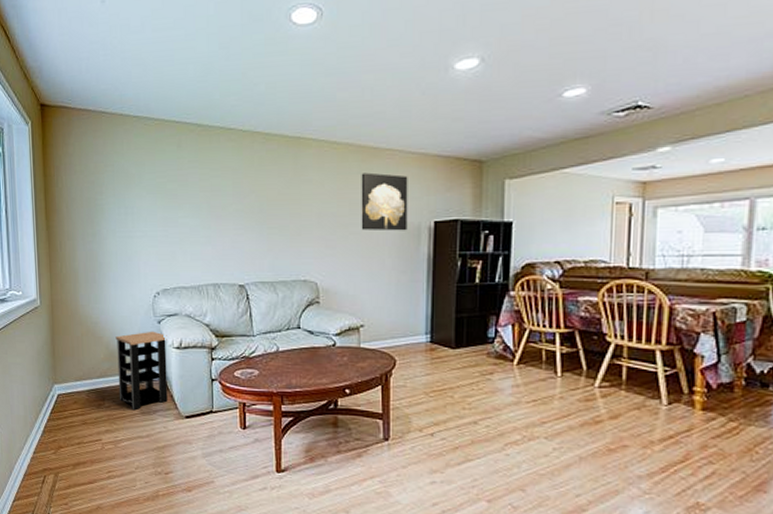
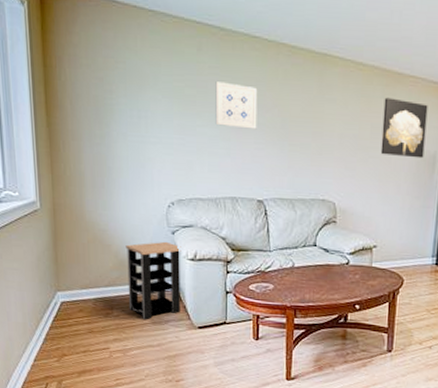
wall art: none [195,174,235,216] -> present [215,82,258,129]

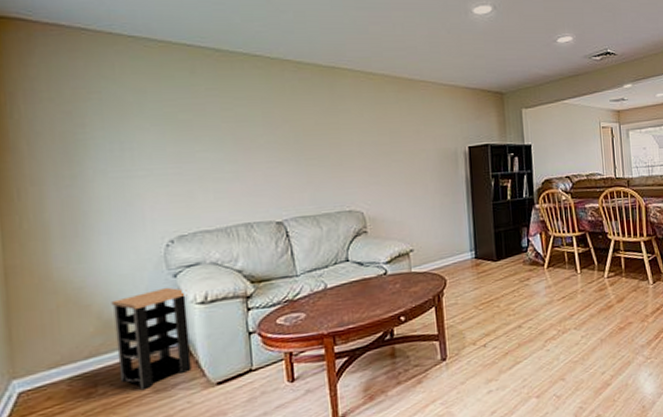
wall art: present [215,82,258,129] -> none [214,103,267,149]
wall art: present [380,97,428,159] -> none [398,102,446,158]

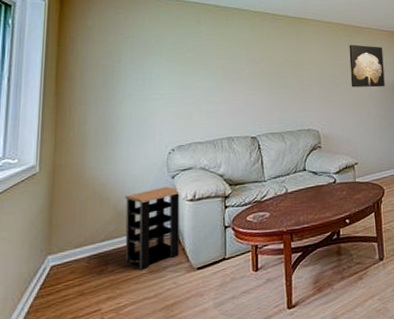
wall art: none [398,102,446,158] -> present [349,44,385,88]

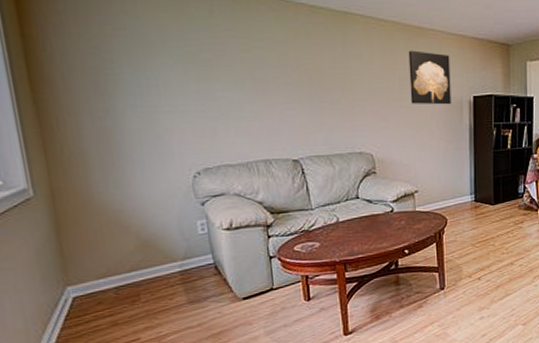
side table: present [125,186,181,271] -> none [147,214,221,301]

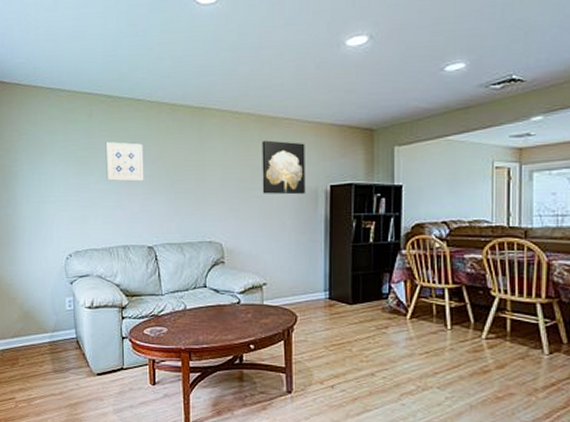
wall art: none [233,44,284,90] -> present [105,142,144,182]

